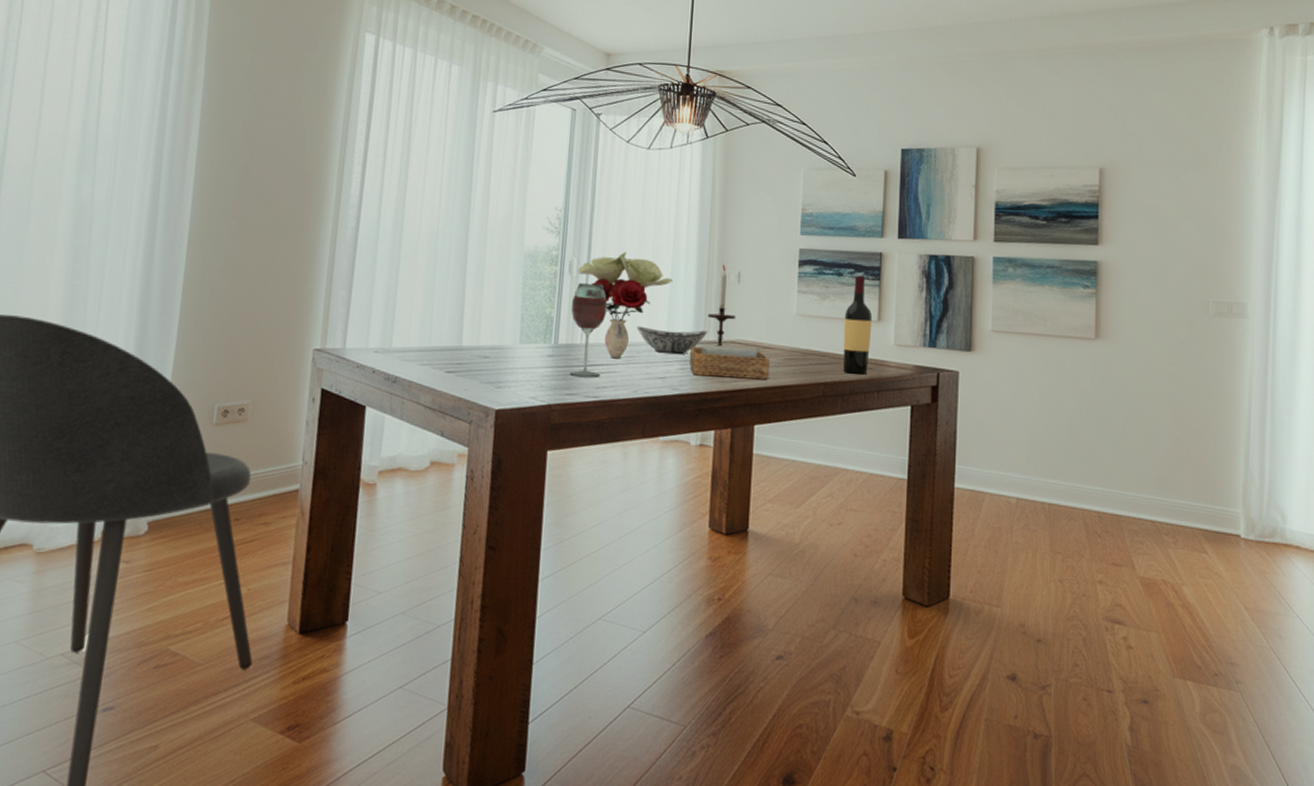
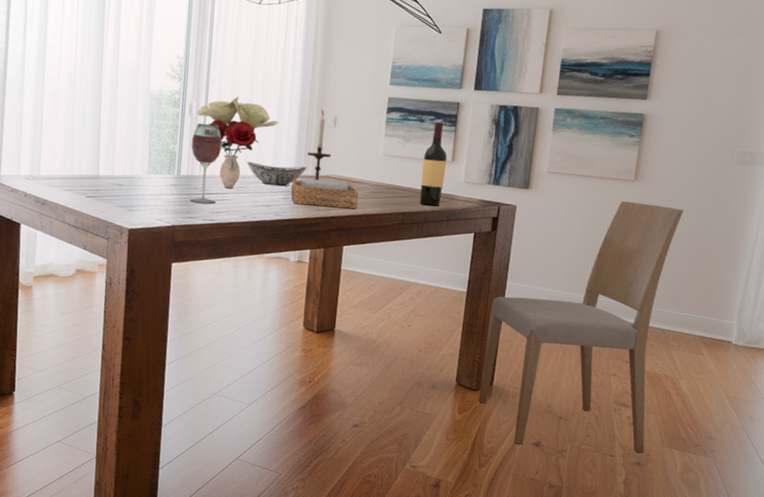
dining chair: none [933,363,1159,688] -> present [478,201,684,454]

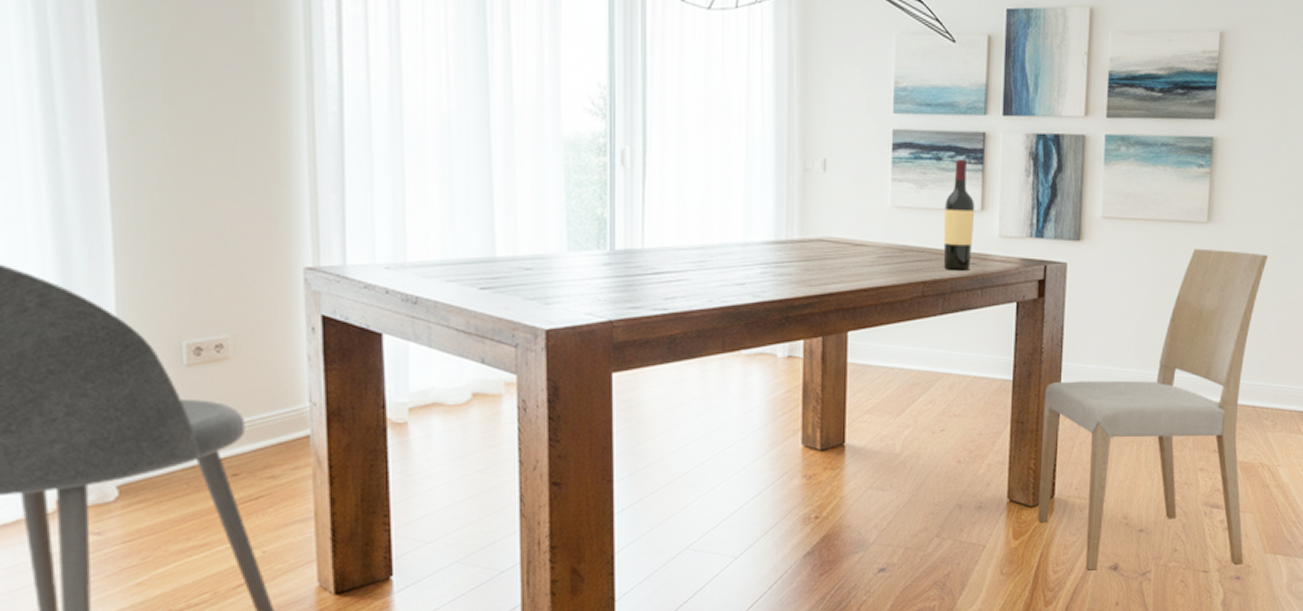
wineglass: present [190,123,223,205] -> none [627,176,672,288]
flower bouquet: present [197,97,279,189] -> none [632,137,748,265]
decorative bowl: present [246,161,308,187] -> none [707,225,792,257]
napkin holder: present [290,179,358,209] -> none [771,244,862,283]
candlestick: present [308,109,332,181] -> none [791,150,823,246]

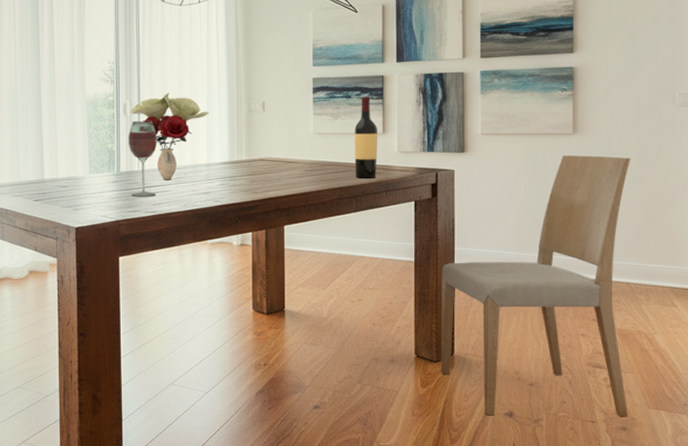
wineglass: none [627,176,672,288] -> present [128,121,158,197]
flower bouquet: none [632,137,748,265] -> present [131,93,210,180]

